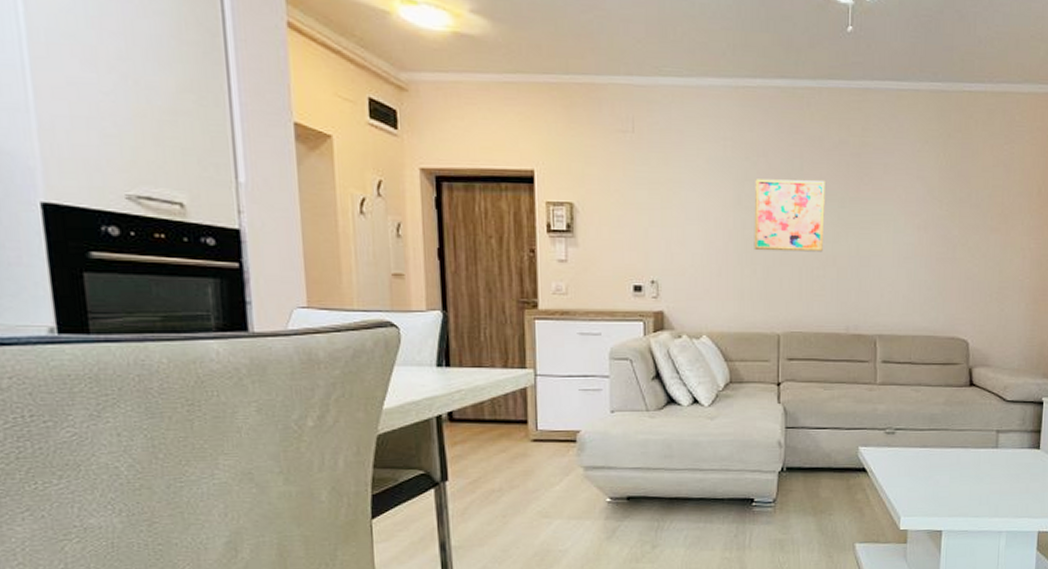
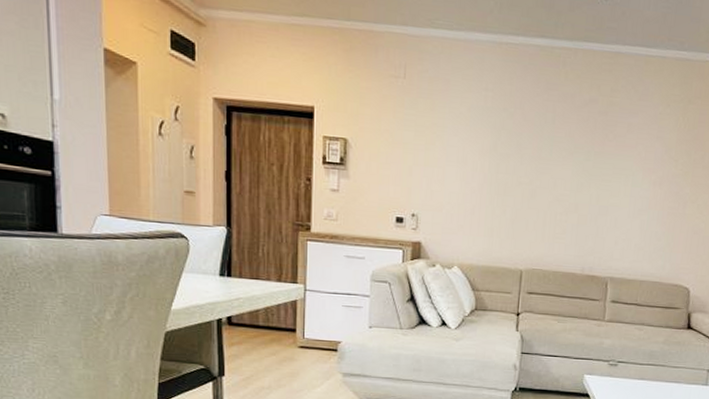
wall art: present [754,179,825,252] -> none [505,128,574,199]

